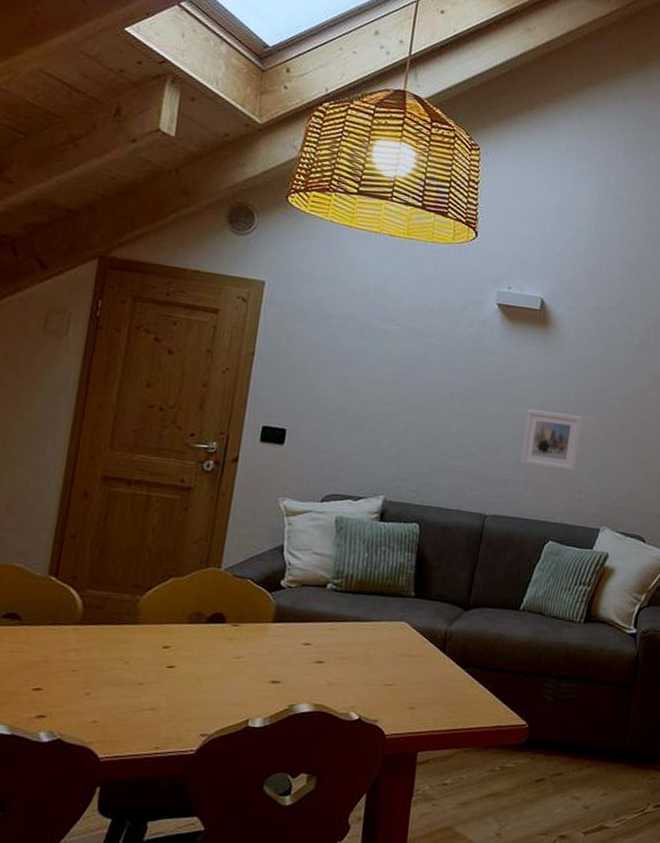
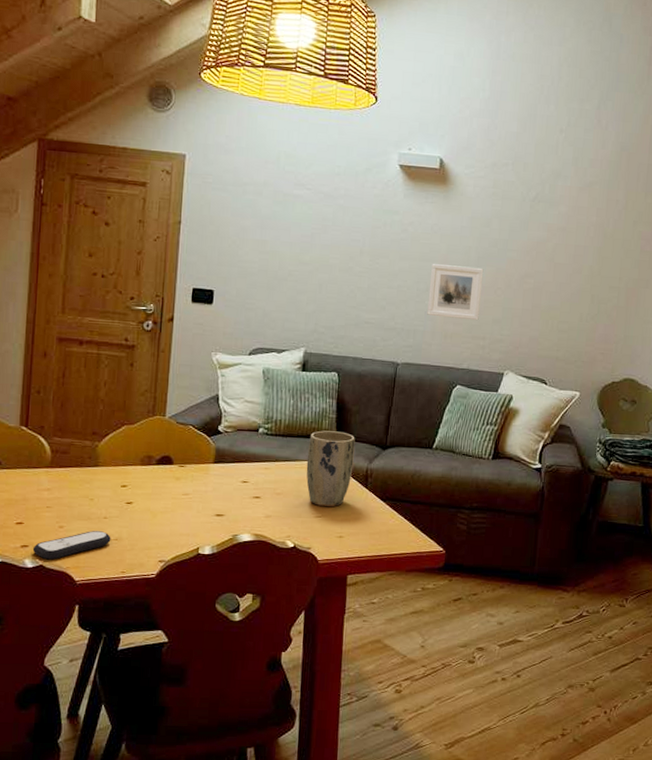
remote control: none [50,699,146,733] -> present [32,531,111,560]
plant pot: none [377,587,435,674] -> present [306,430,355,507]

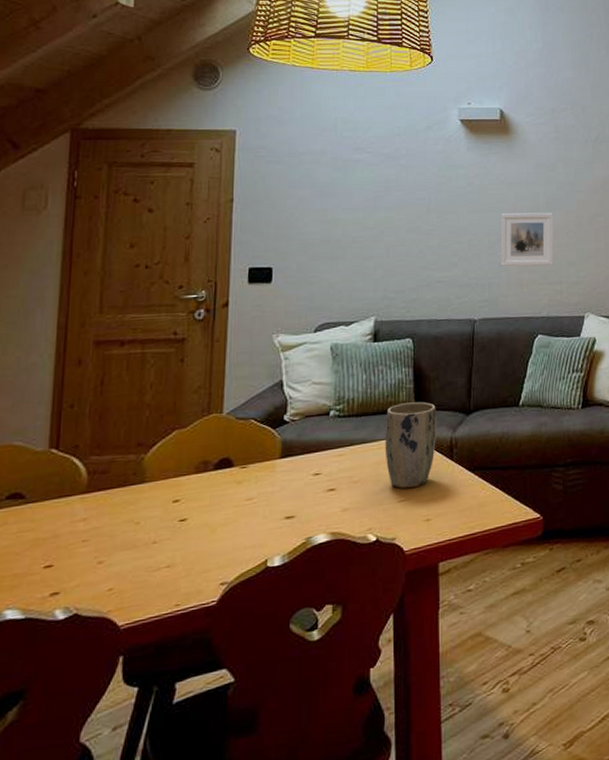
remote control: present [32,531,111,560] -> none [64,559,162,606]

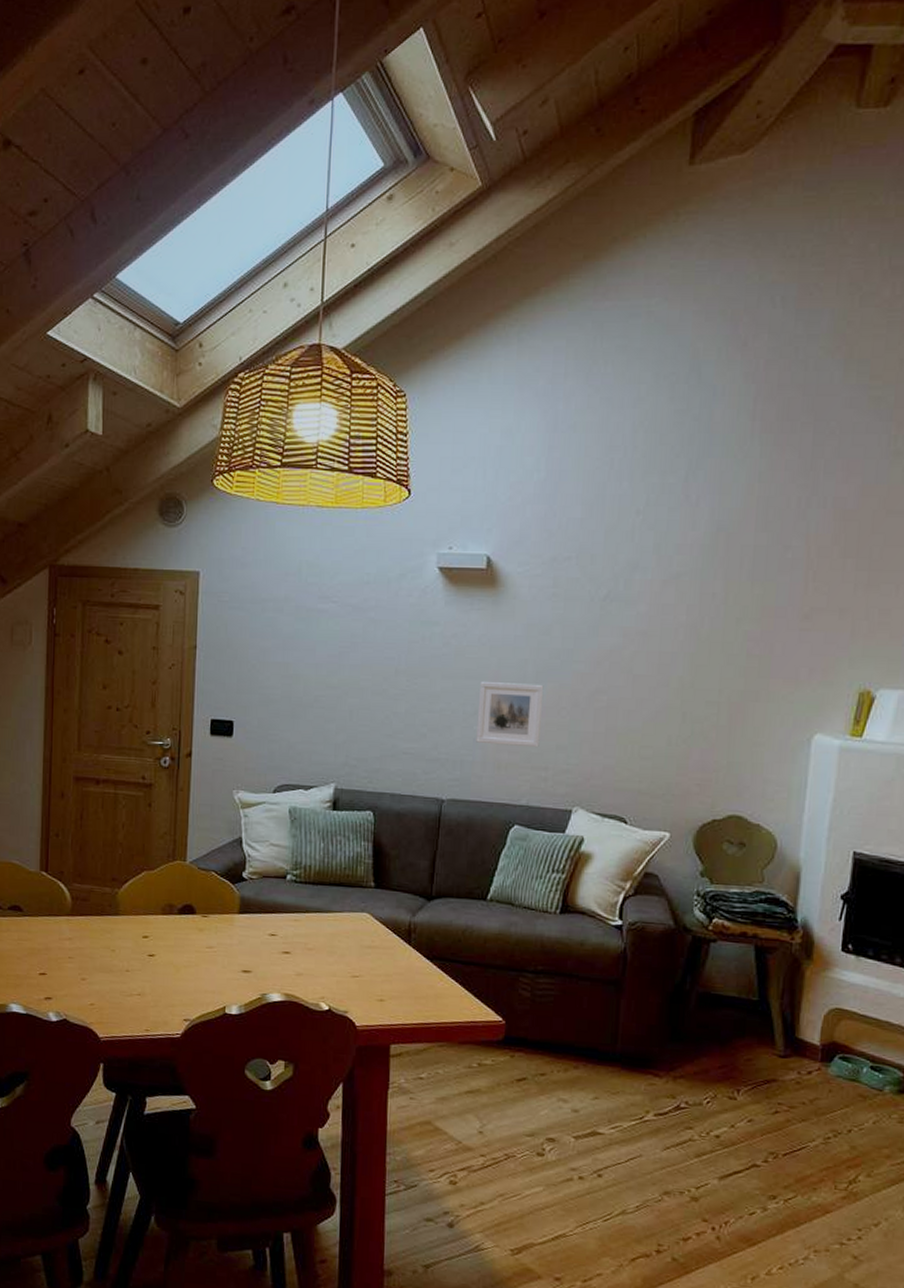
plant pot: present [385,401,436,489] -> none [340,878,395,966]

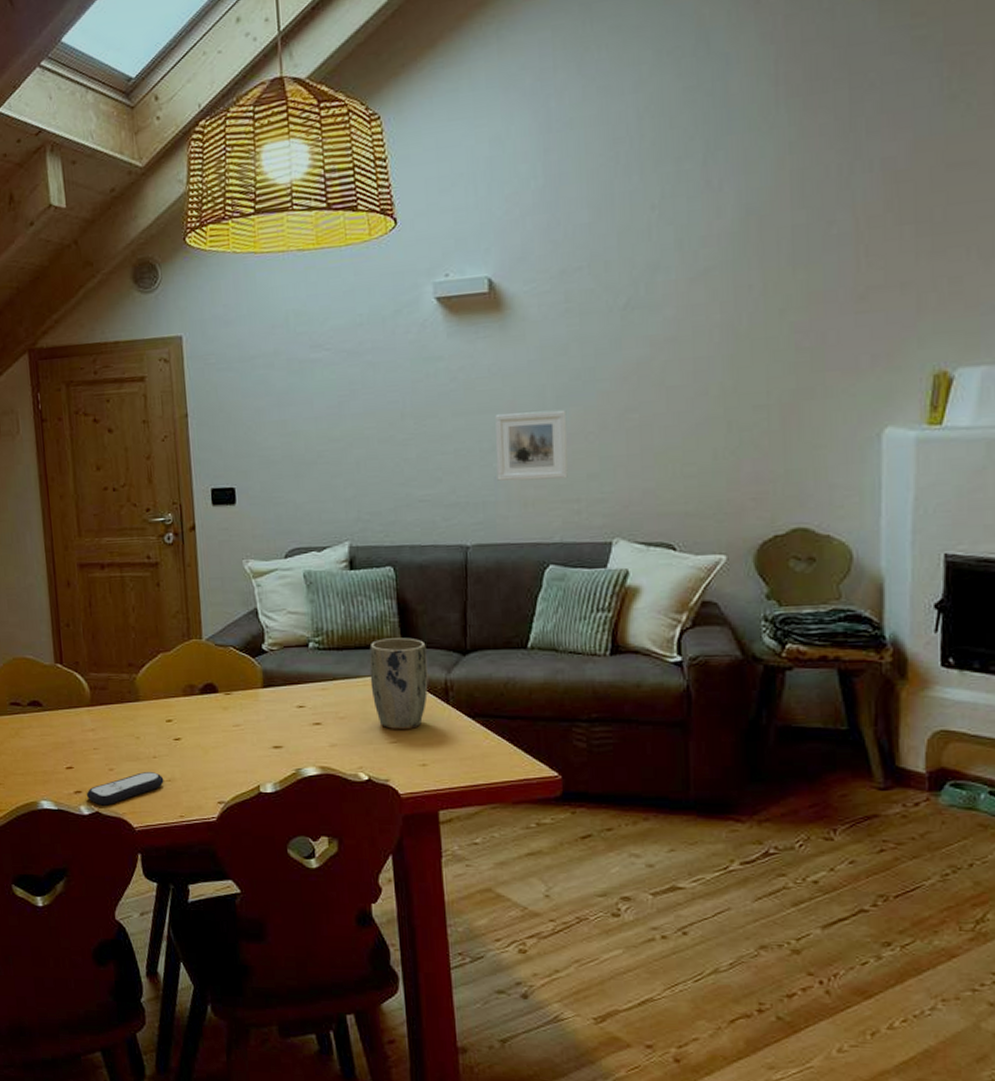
remote control: none [56,984,134,1014] -> present [86,772,164,806]
plant pot: none [340,878,395,966] -> present [369,637,428,730]

